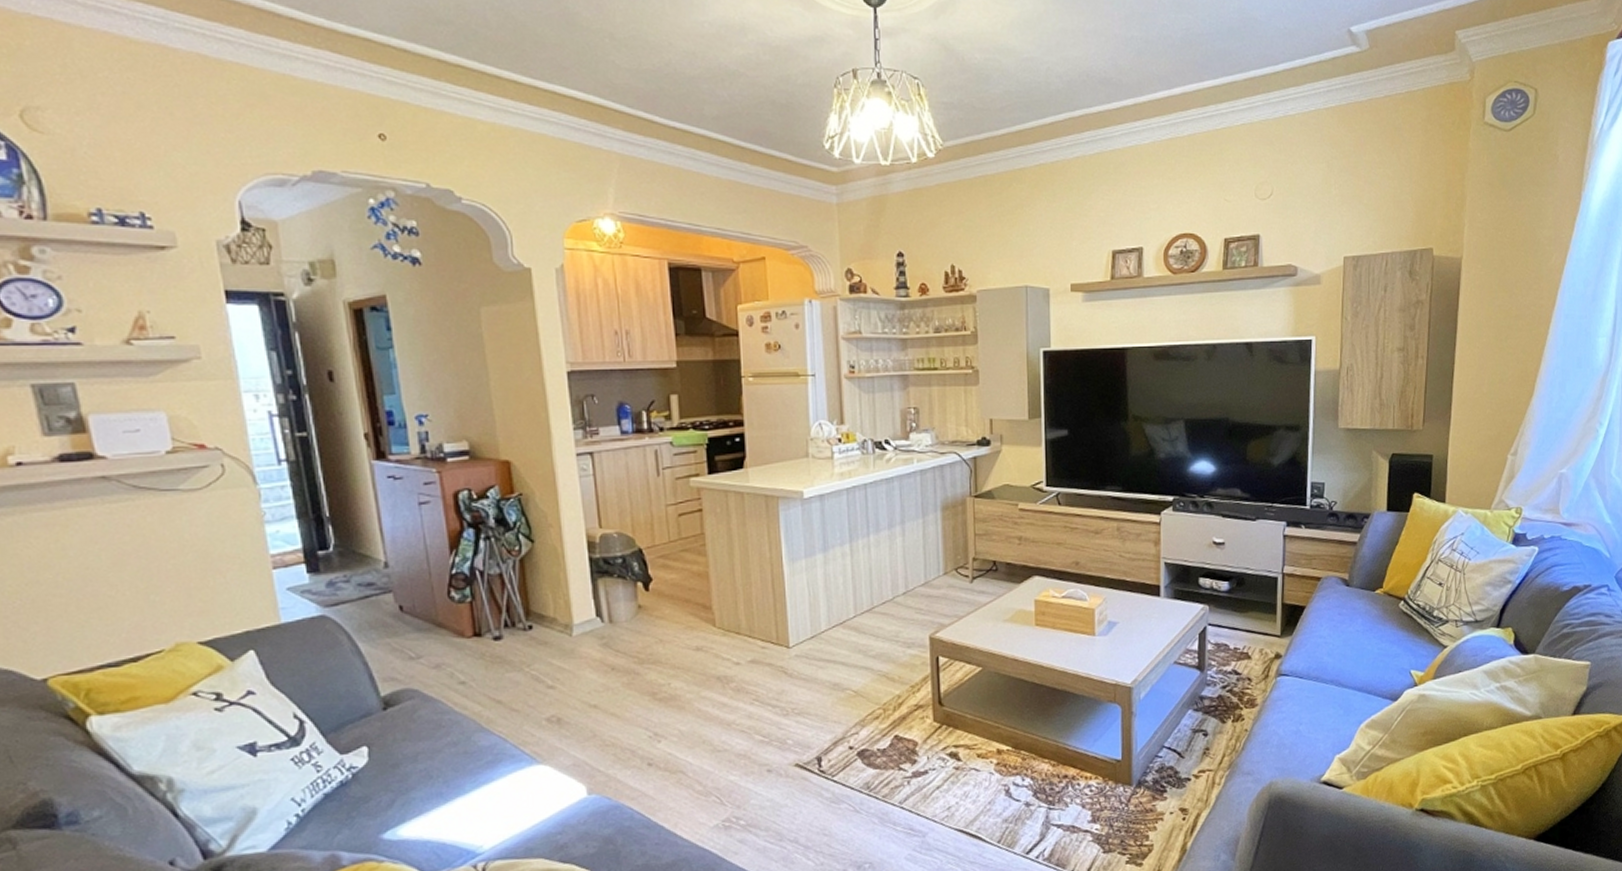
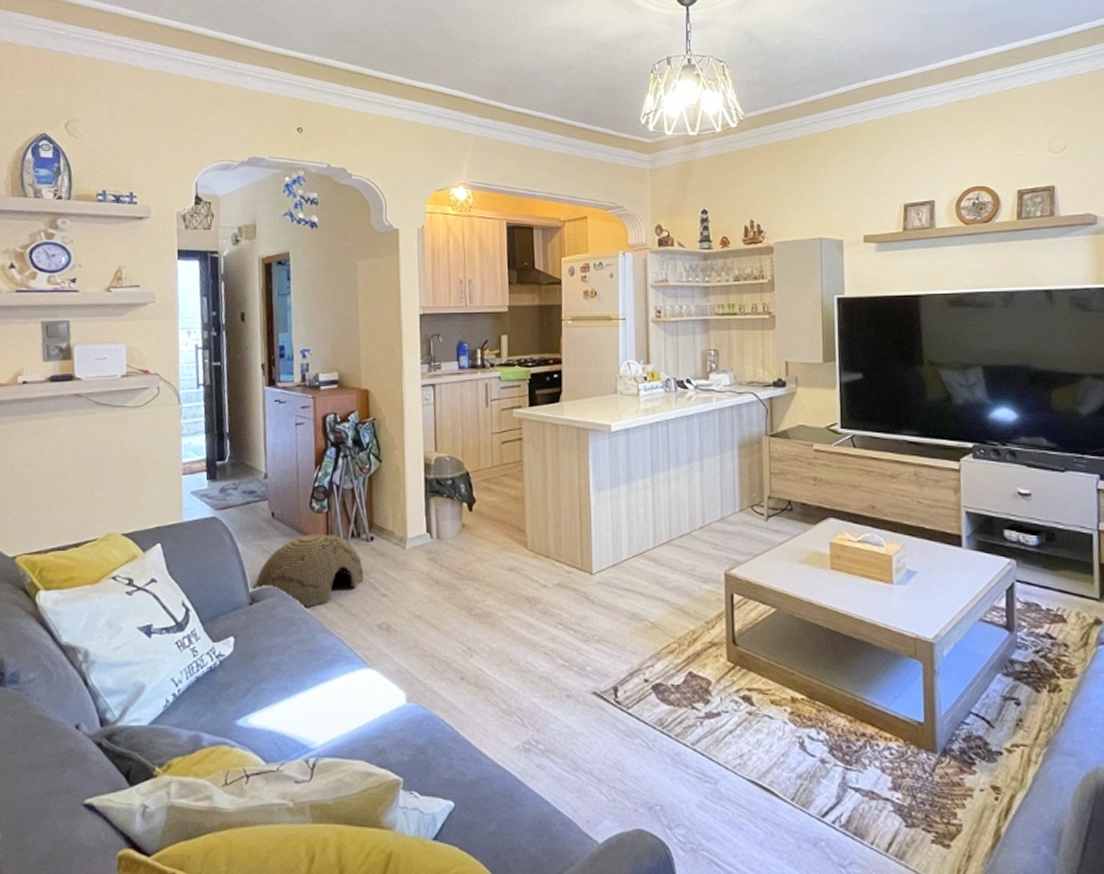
woven basket: none [384,625,525,710] -> present [252,534,364,609]

